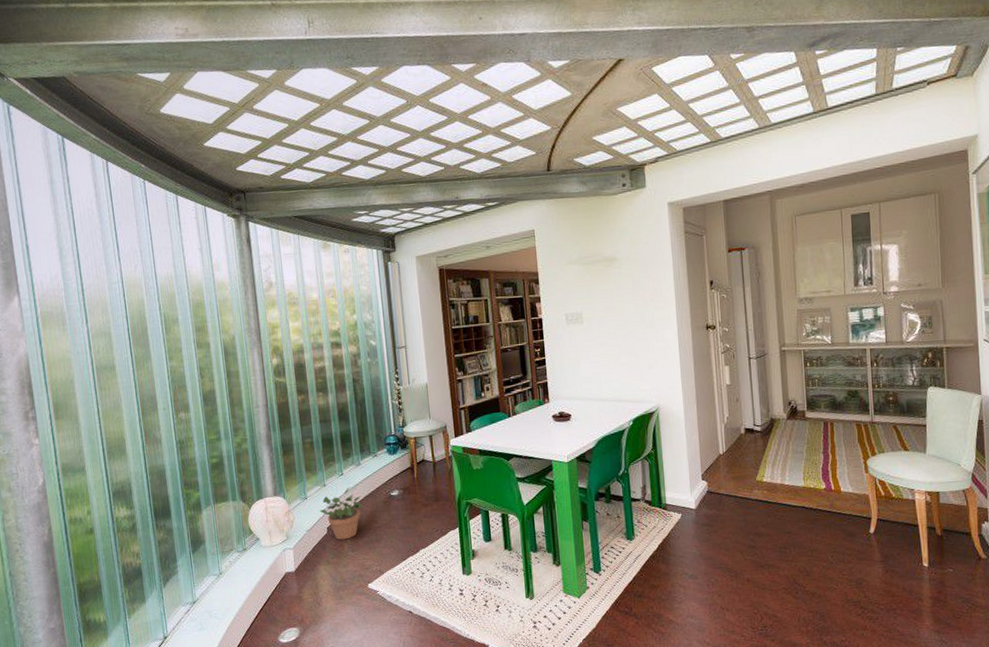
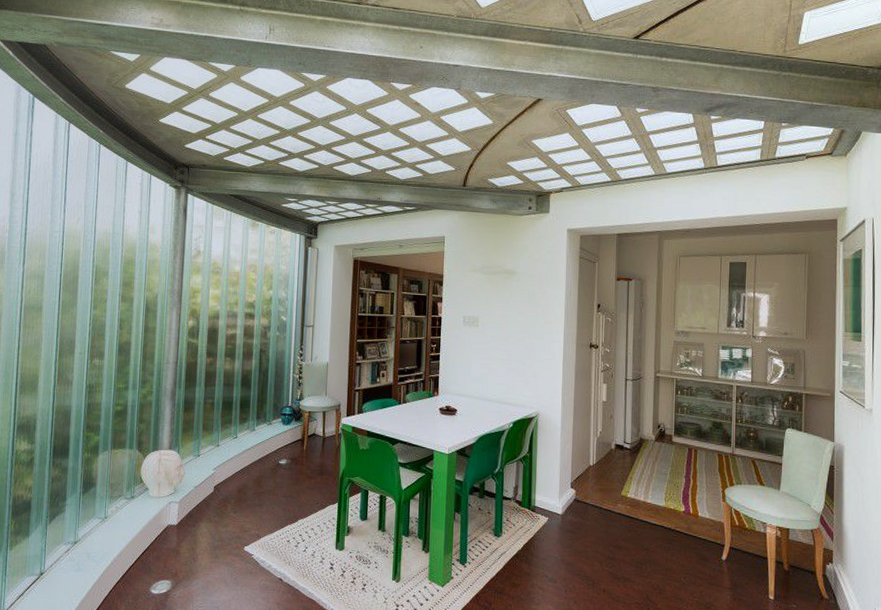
potted plant: present [320,488,363,540] -> none [210,451,251,501]

